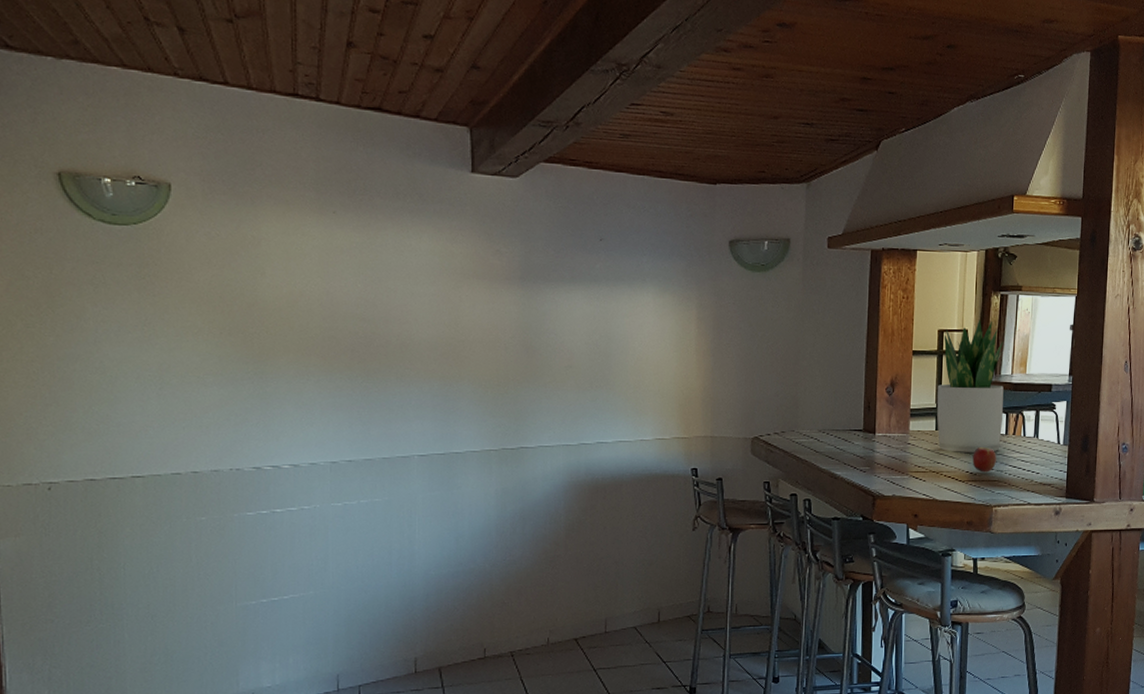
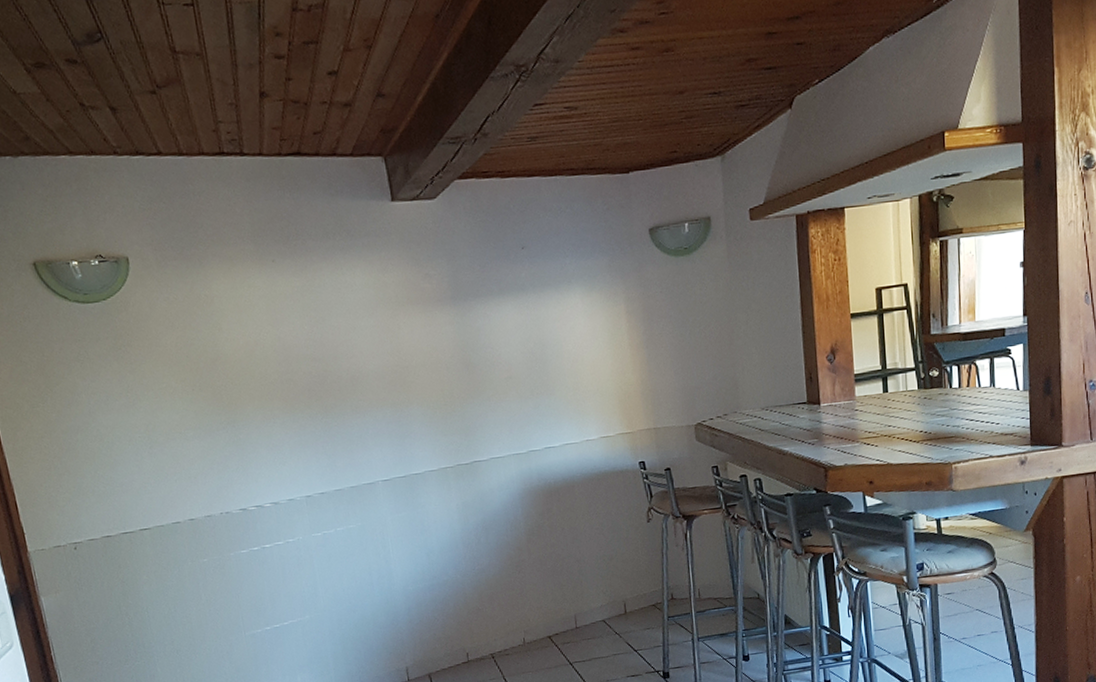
planter: present [937,320,1004,452] -> none [881,271,955,414]
fruit: present [972,446,996,473] -> none [925,403,951,431]

